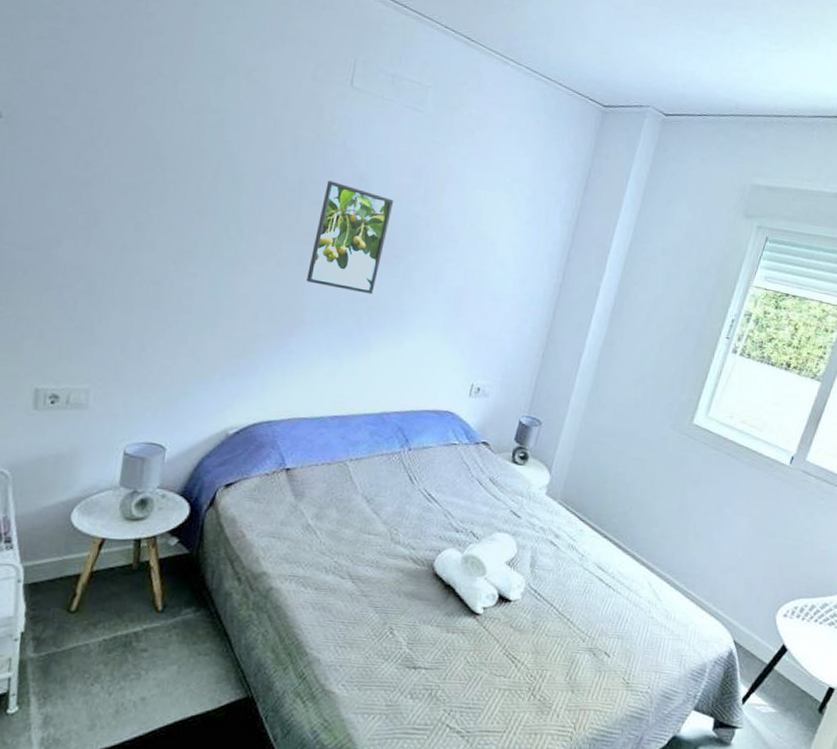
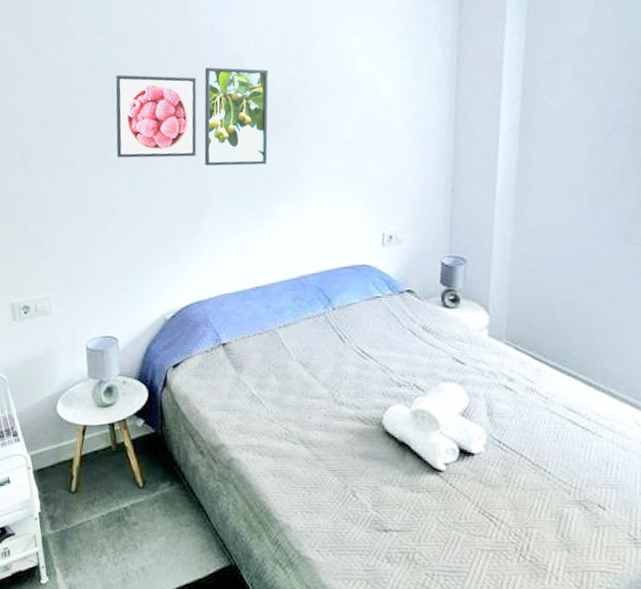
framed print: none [206,161,316,269] -> present [115,74,197,158]

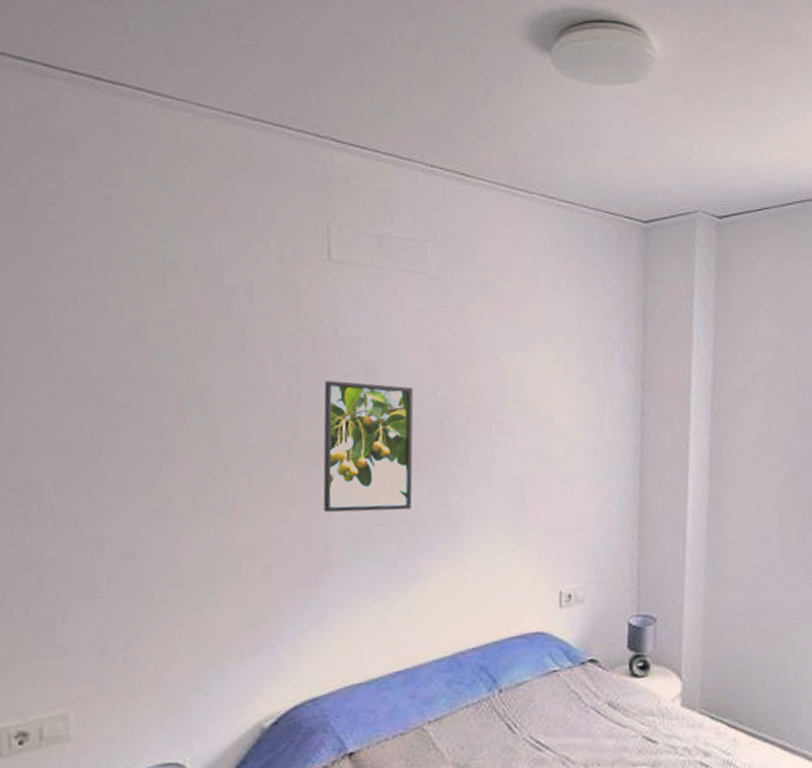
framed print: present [115,74,197,158] -> none [186,384,313,503]

